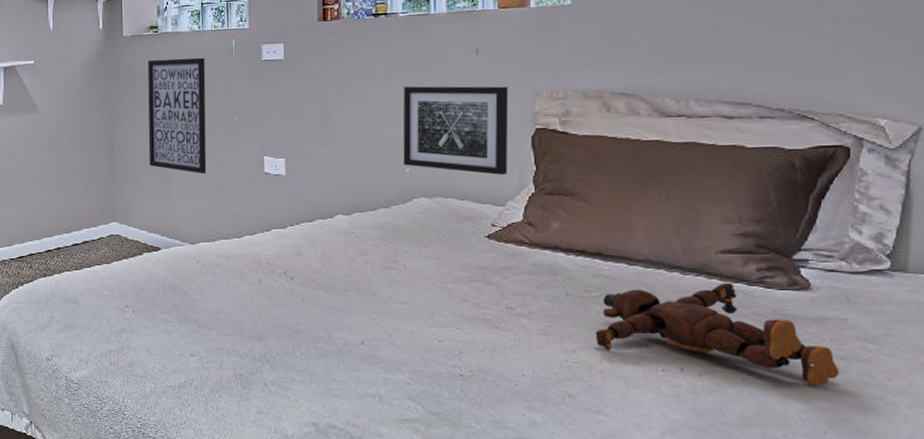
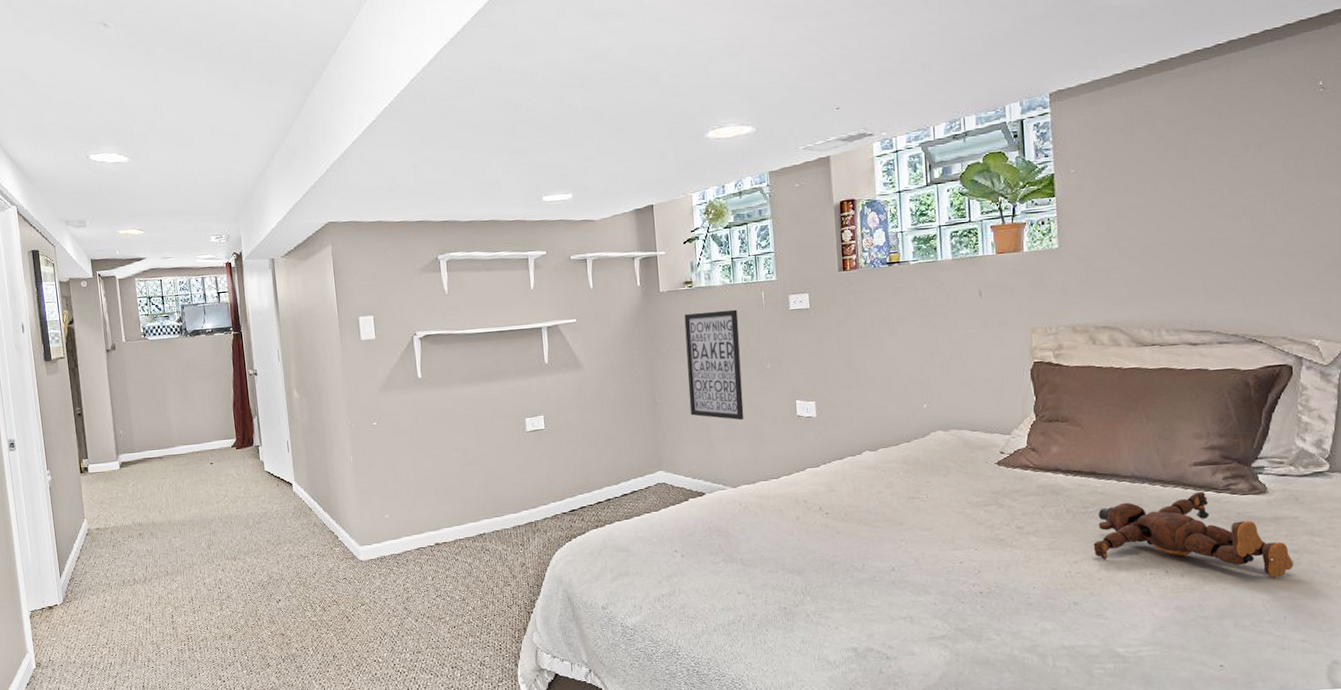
wall art: present [403,86,509,175] -> none [917,324,1012,406]

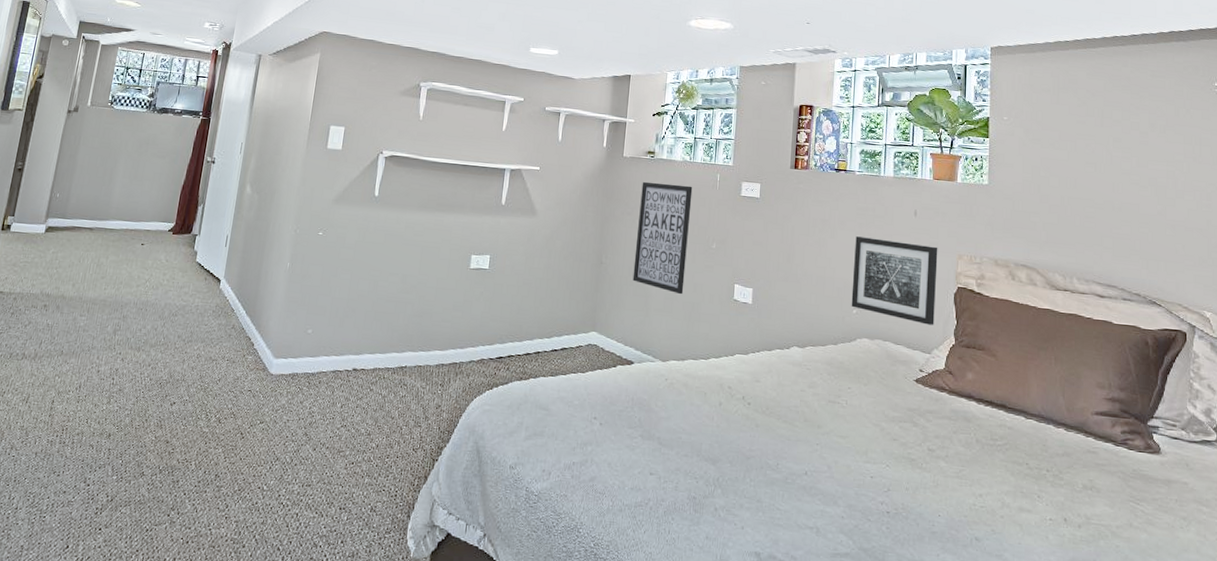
wall art: none [917,324,1012,406] -> present [851,236,938,325]
teddy bear: present [1093,491,1293,578] -> none [998,441,1182,543]

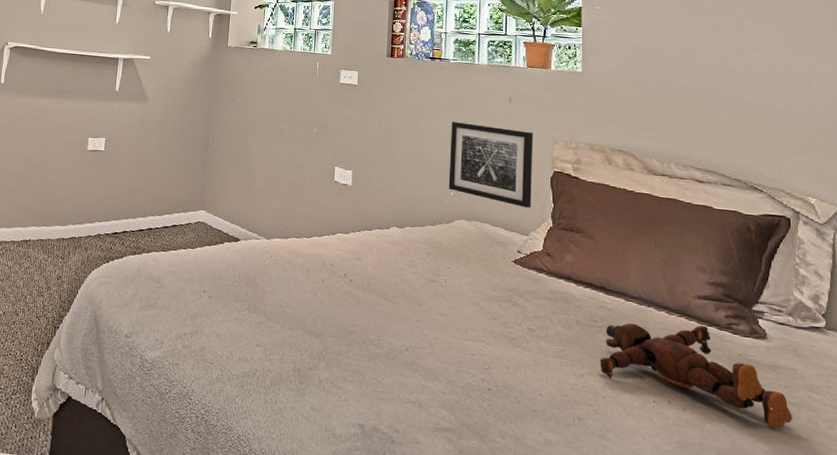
wall art: present [632,181,693,295] -> none [238,69,294,176]
teddy bear: none [998,441,1182,543] -> present [600,323,792,429]

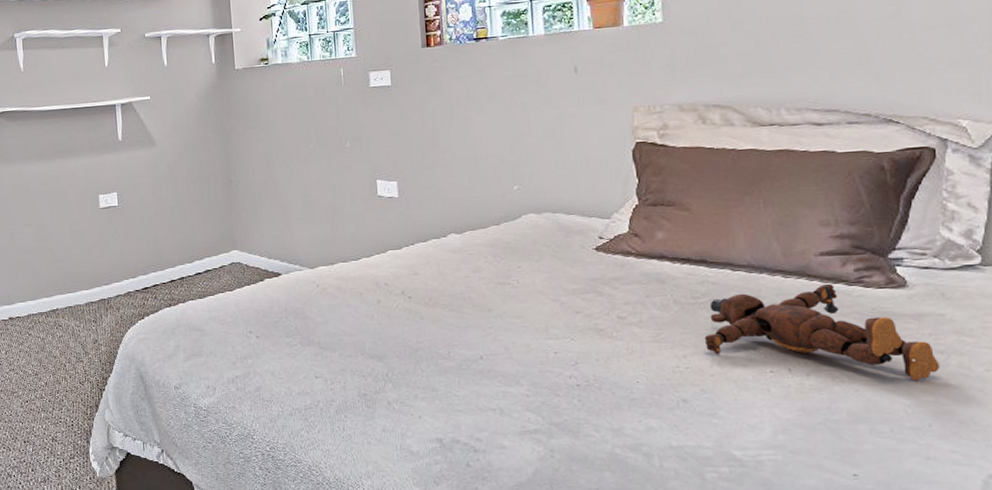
wall art: present [448,122,533,208] -> none [507,102,612,189]

